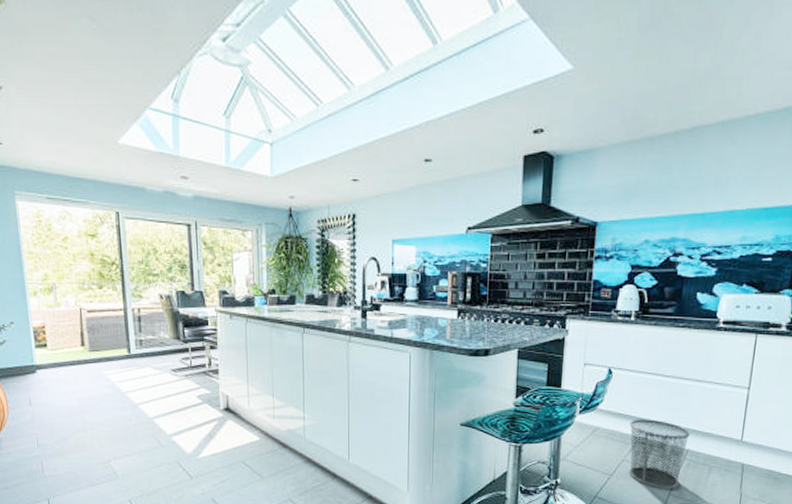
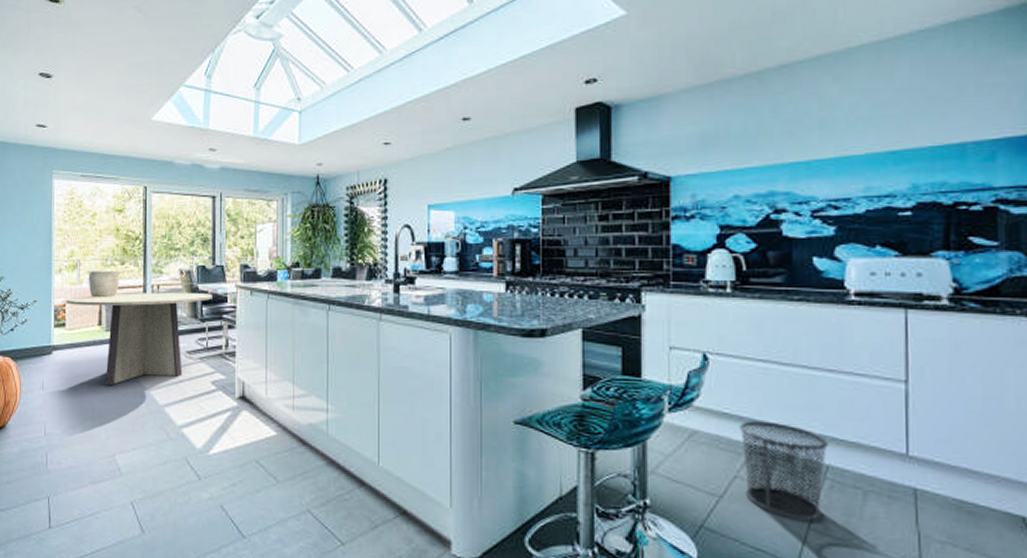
dining table: none [44,315,193,401] -> present [66,293,212,386]
ceramic pot: none [65,293,99,319] -> present [88,270,121,297]

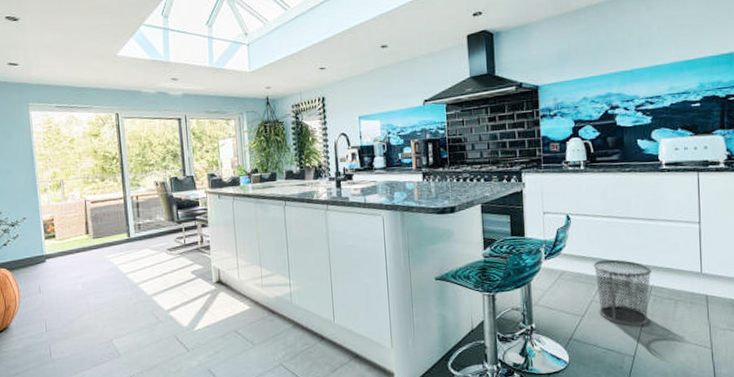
dining table: present [66,293,212,386] -> none [53,200,186,284]
ceramic pot: present [88,270,121,297] -> none [71,187,102,210]

